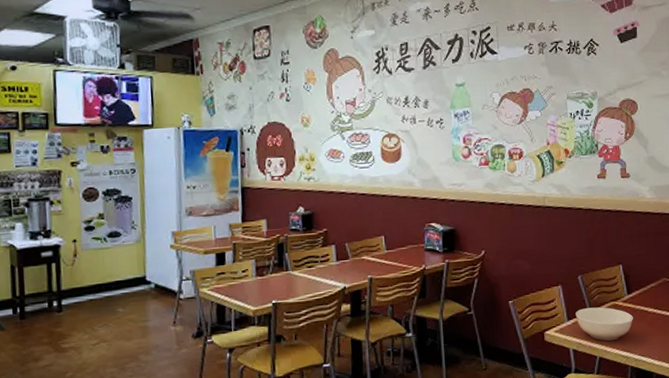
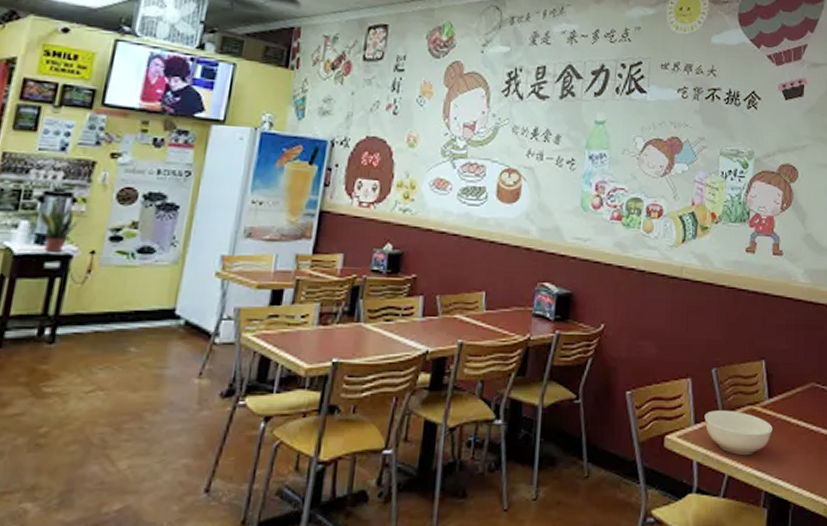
potted plant: none [29,205,62,245] -> present [39,201,83,252]

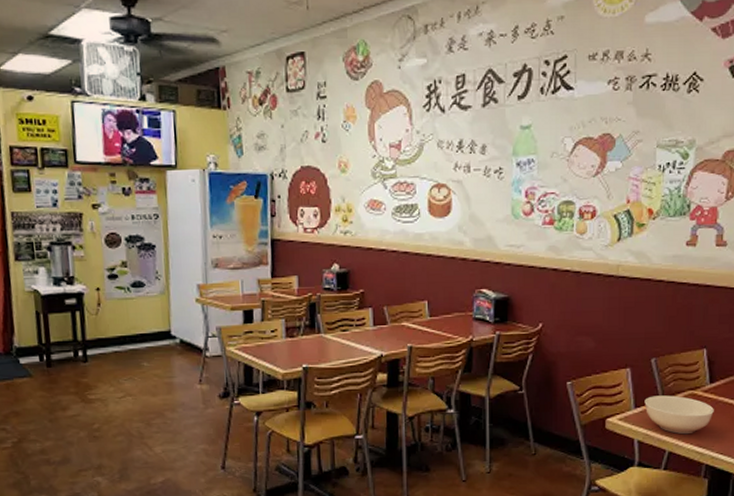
potted plant: present [39,201,83,252] -> none [51,250,84,291]

